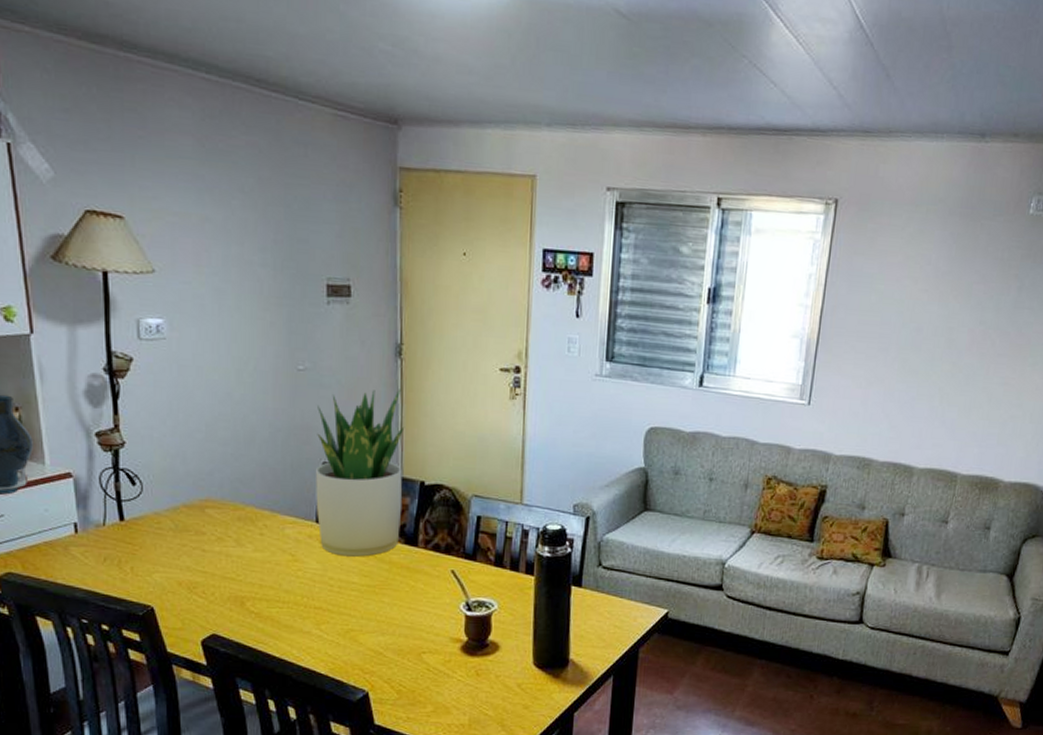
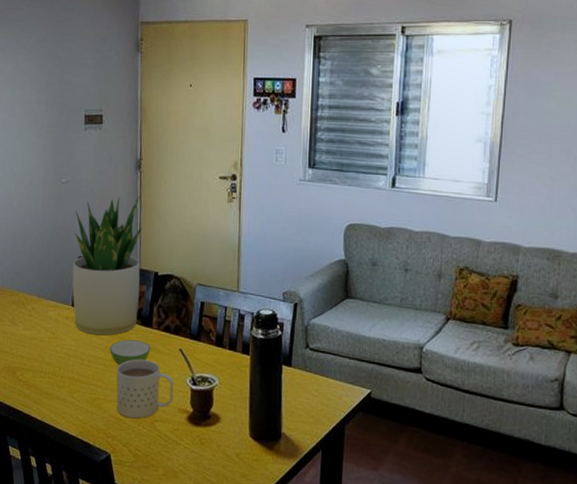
bowl: none [364,561,417,592] -> present [109,339,151,366]
mug: none [374,583,445,651] -> present [116,359,174,419]

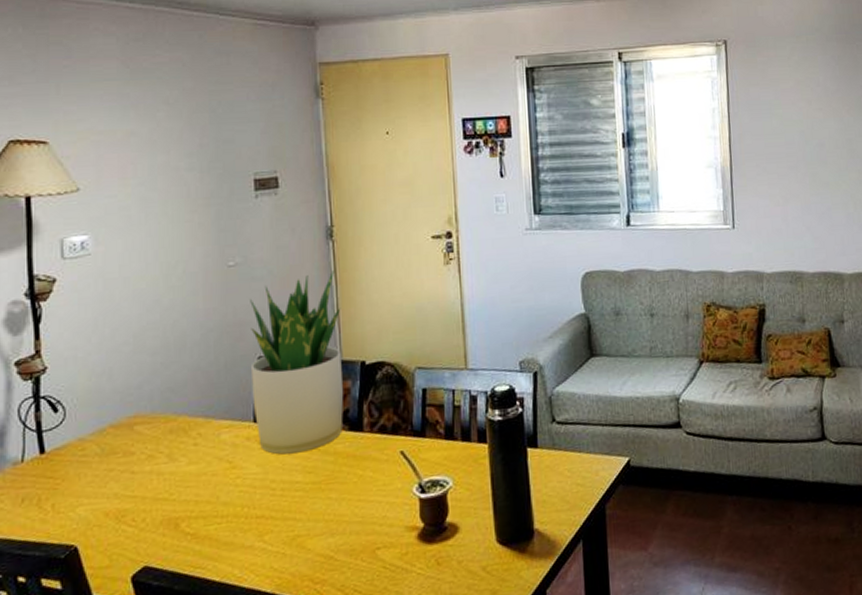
bowl: present [109,339,151,366] -> none [308,450,364,488]
mug: present [116,359,174,419] -> none [320,472,398,553]

